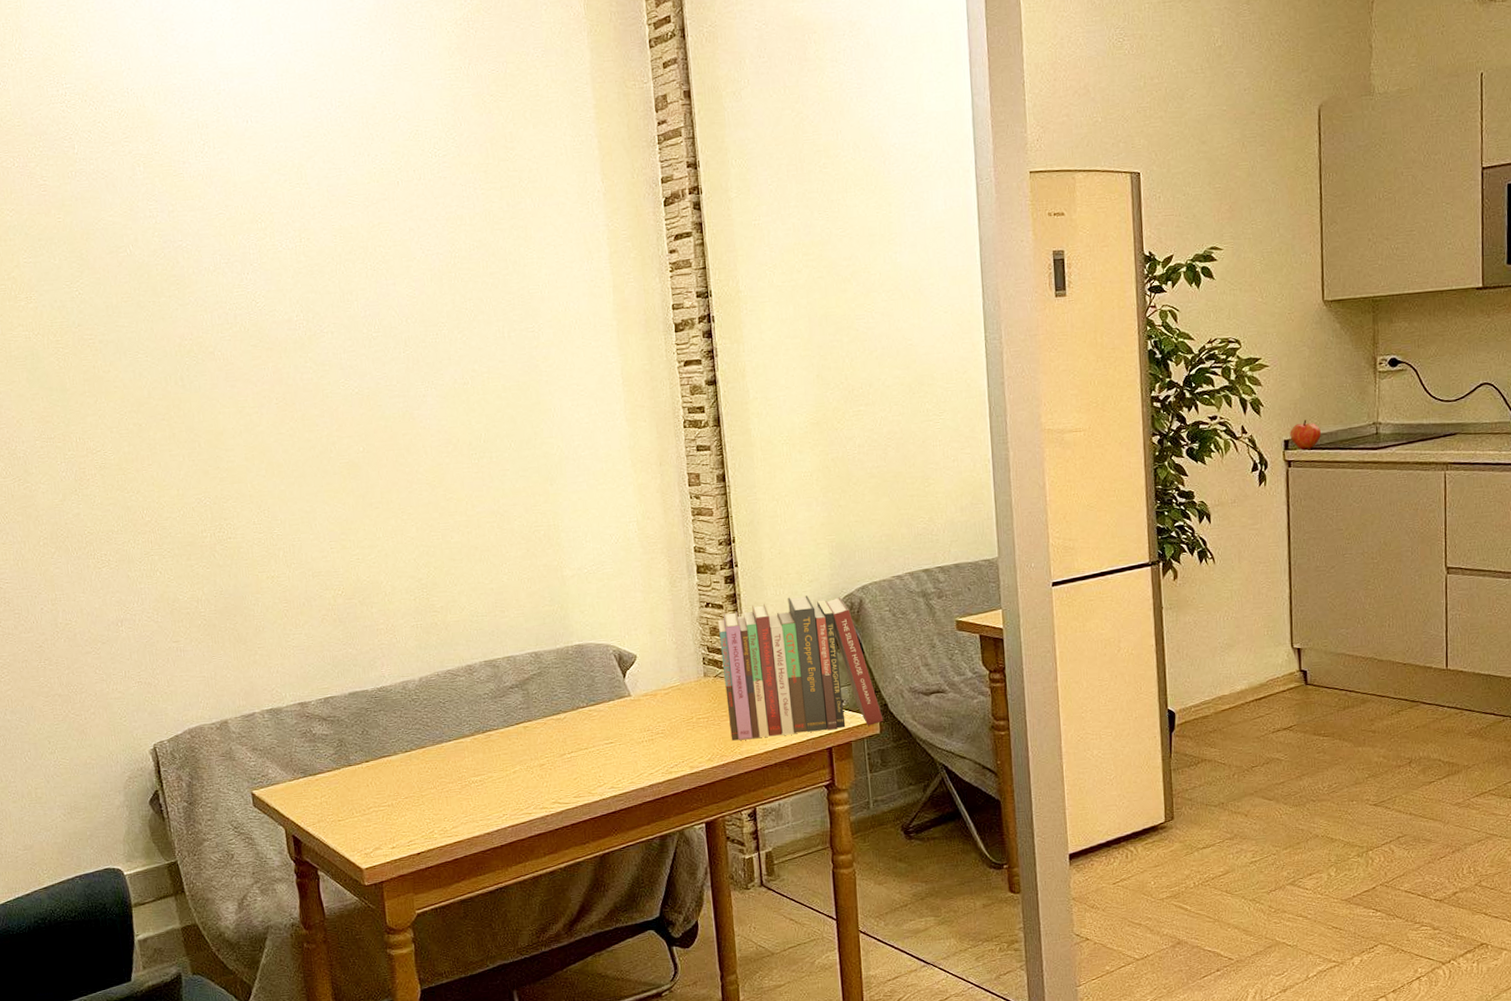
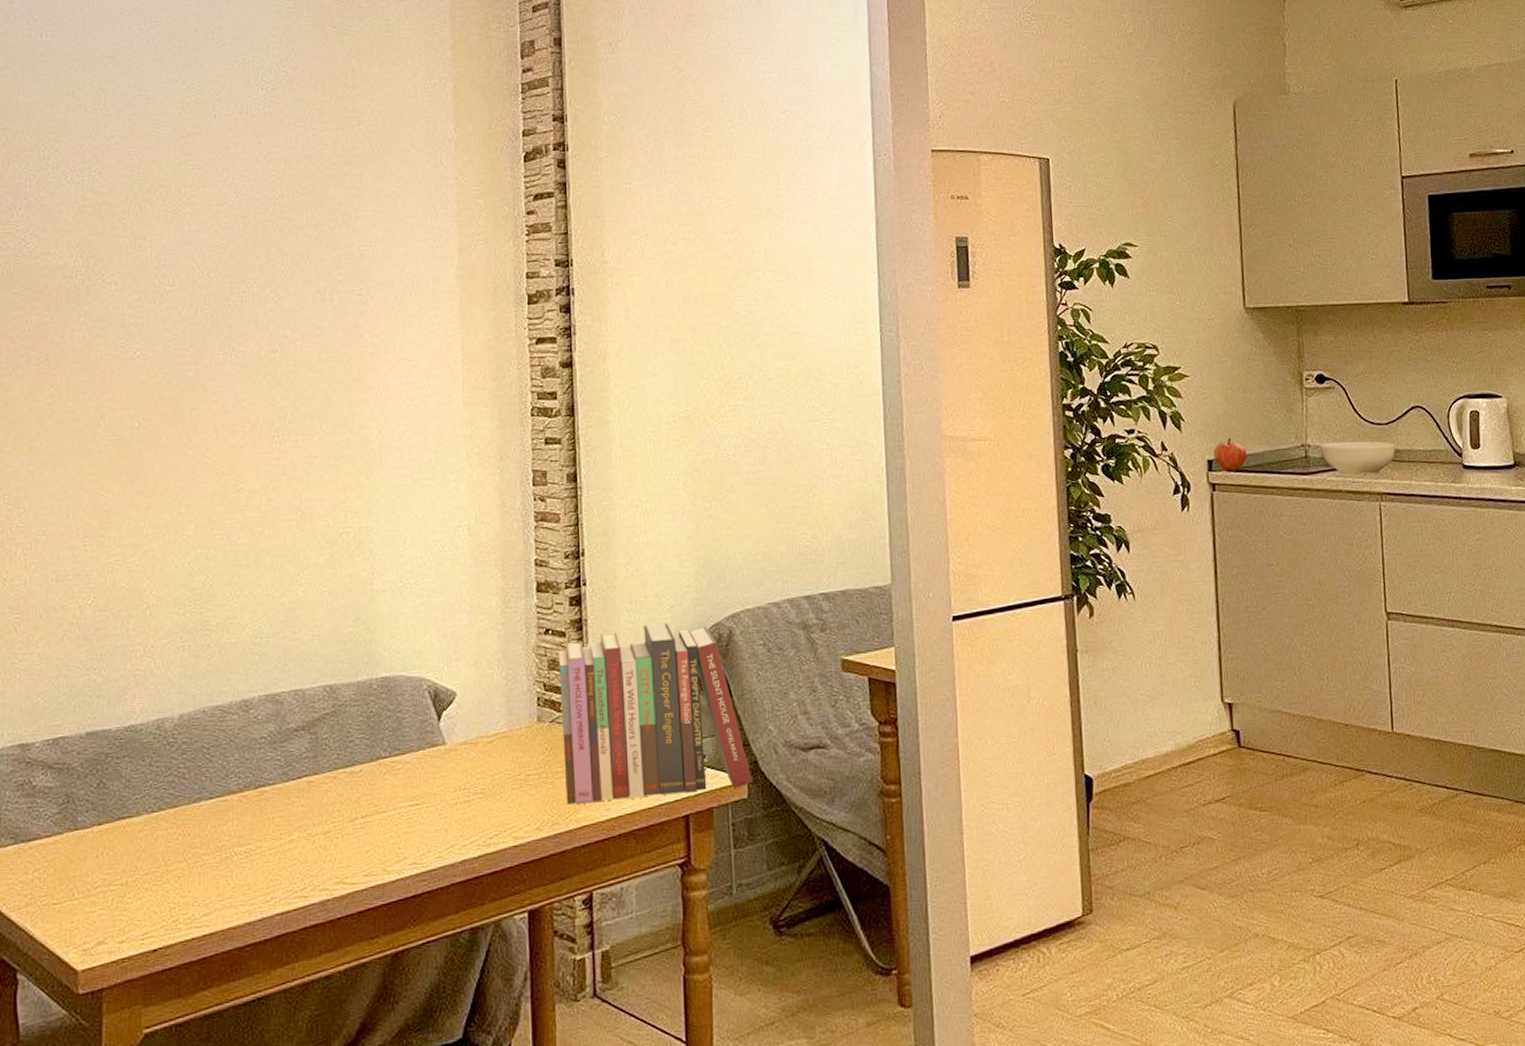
bowl: none [1390,416,1464,447] -> present [1320,441,1397,474]

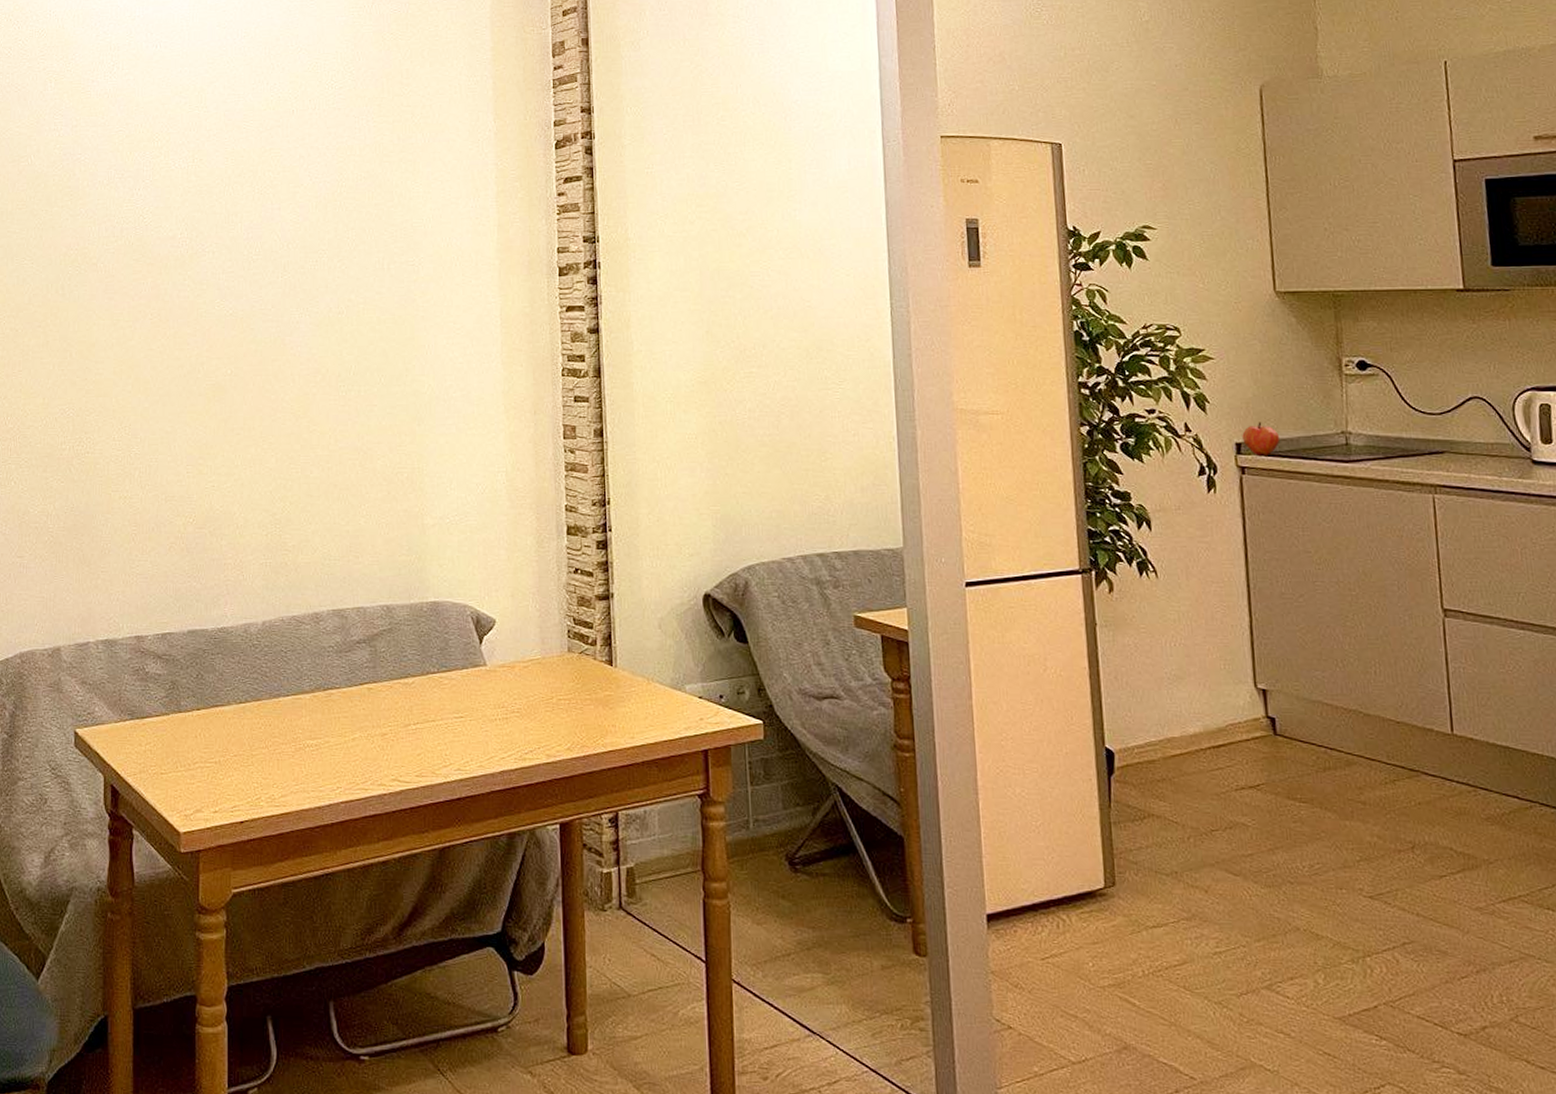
books: present [557,623,753,805] -> none [586,571,768,730]
bowl: present [1320,441,1397,474] -> none [1362,430,1452,464]

